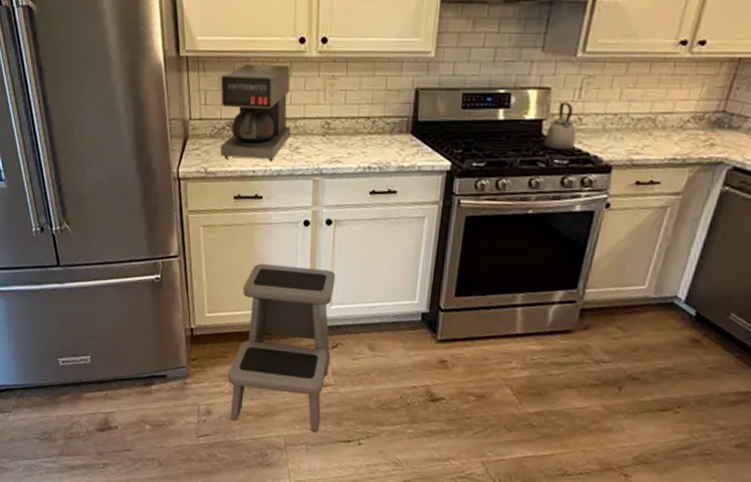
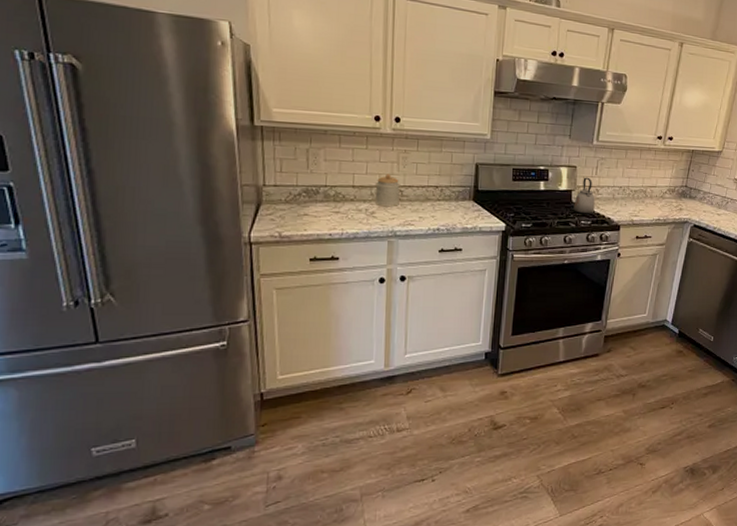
coffee maker: present [220,65,290,161] -> none [296,137,366,224]
step stool: present [227,264,336,432] -> none [300,322,409,482]
jar: none [299,104,327,142] -> present [375,174,400,207]

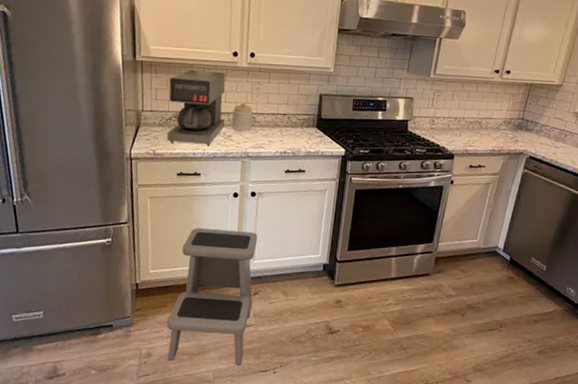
coffee maker: none [296,137,366,224] -> present [167,70,225,145]
step stool: none [300,322,409,482] -> present [166,228,258,365]
kettle: present [573,177,595,215] -> none [409,108,431,144]

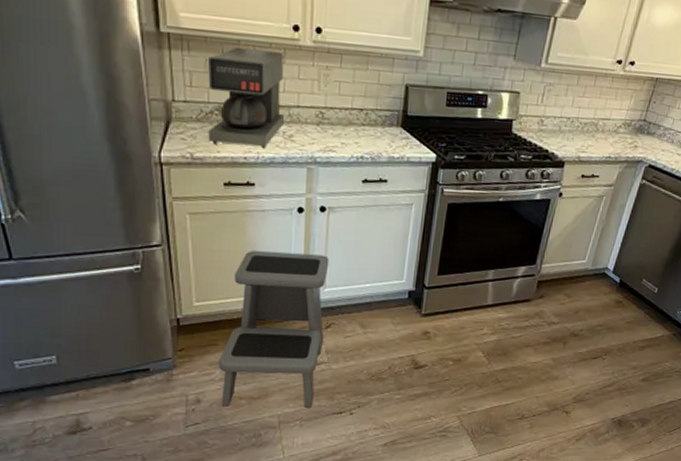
jar: present [232,102,253,132] -> none [293,93,321,131]

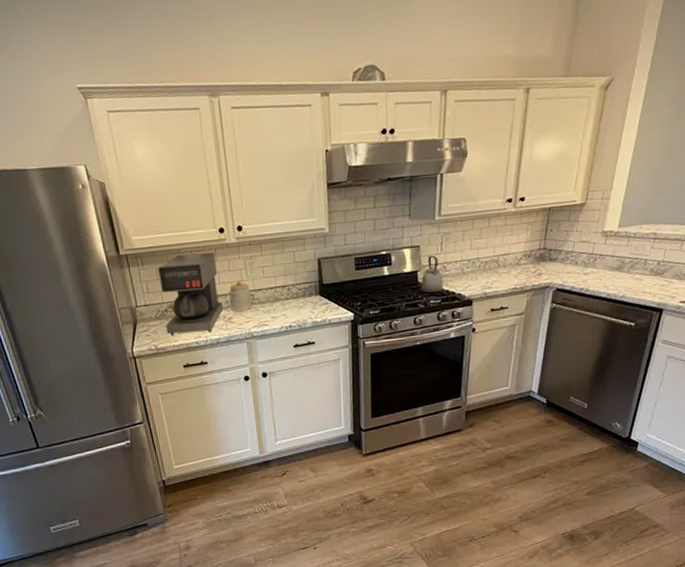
step stool: present [218,251,329,408] -> none [199,413,282,550]
jar: none [293,93,321,131] -> present [228,281,252,312]
kettle: none [513,105,539,149] -> present [420,255,444,295]

